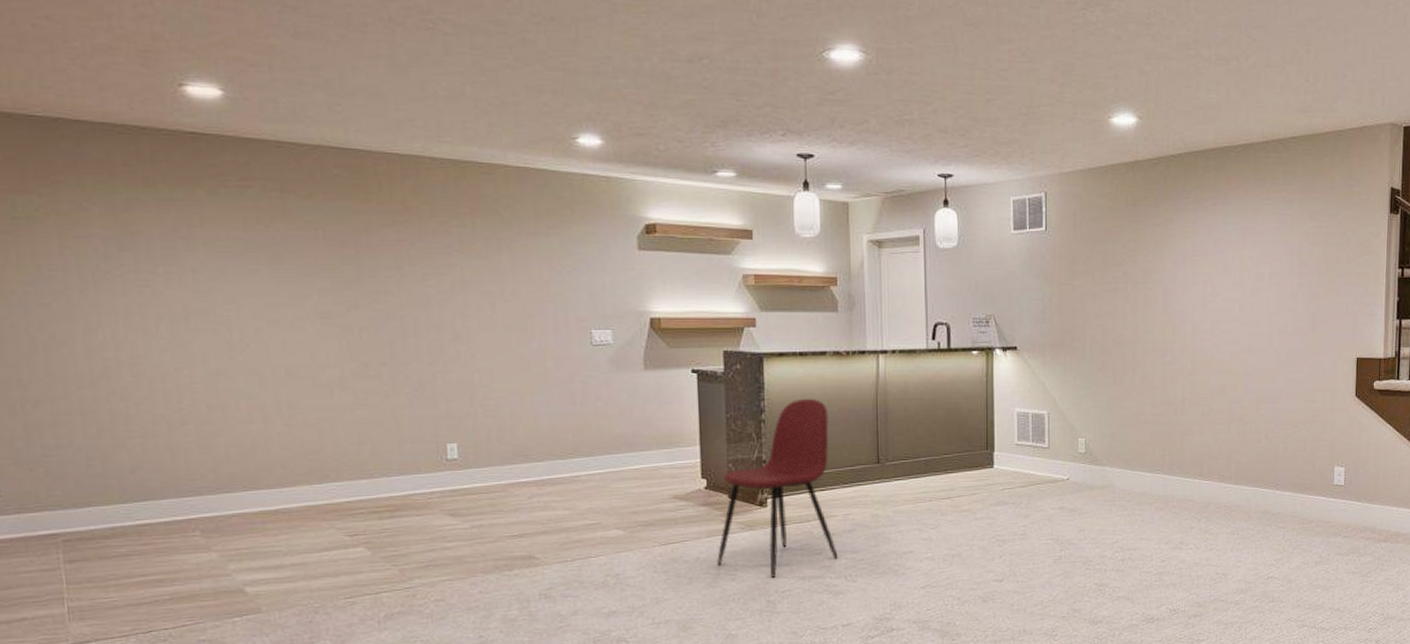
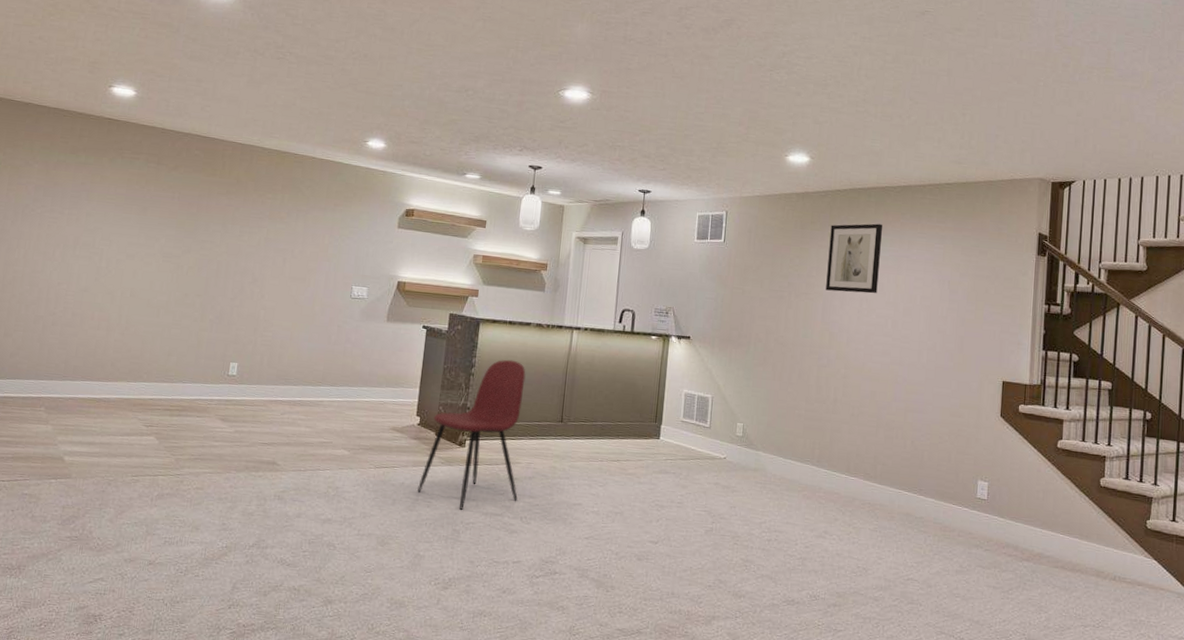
wall art: none [1165,192,1224,276] -> present [826,223,882,294]

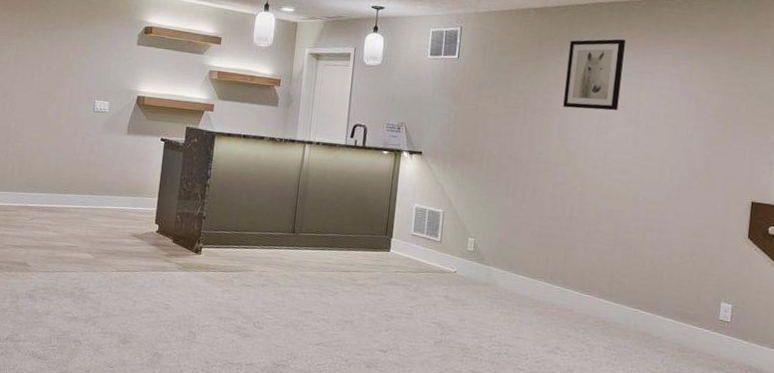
dining chair: present [417,359,526,510] -> none [155,171,259,313]

